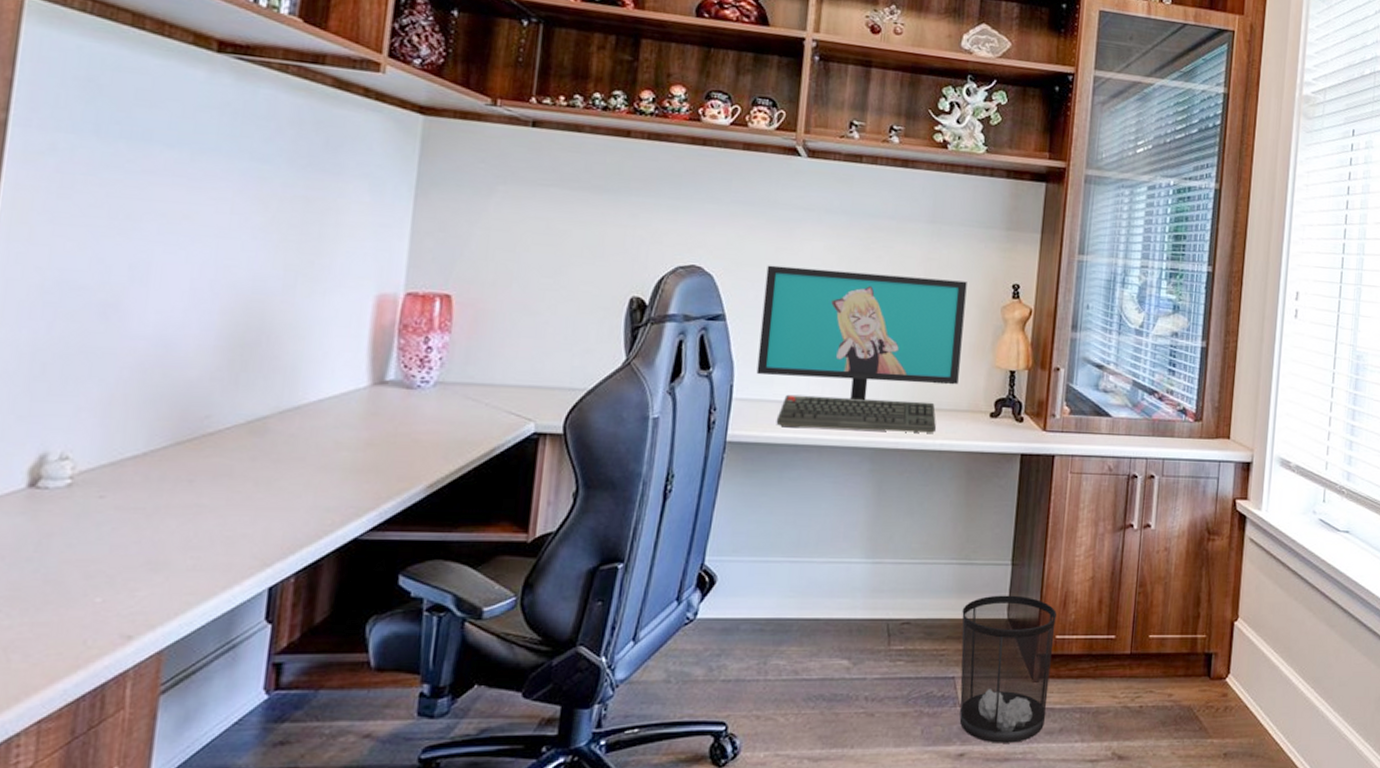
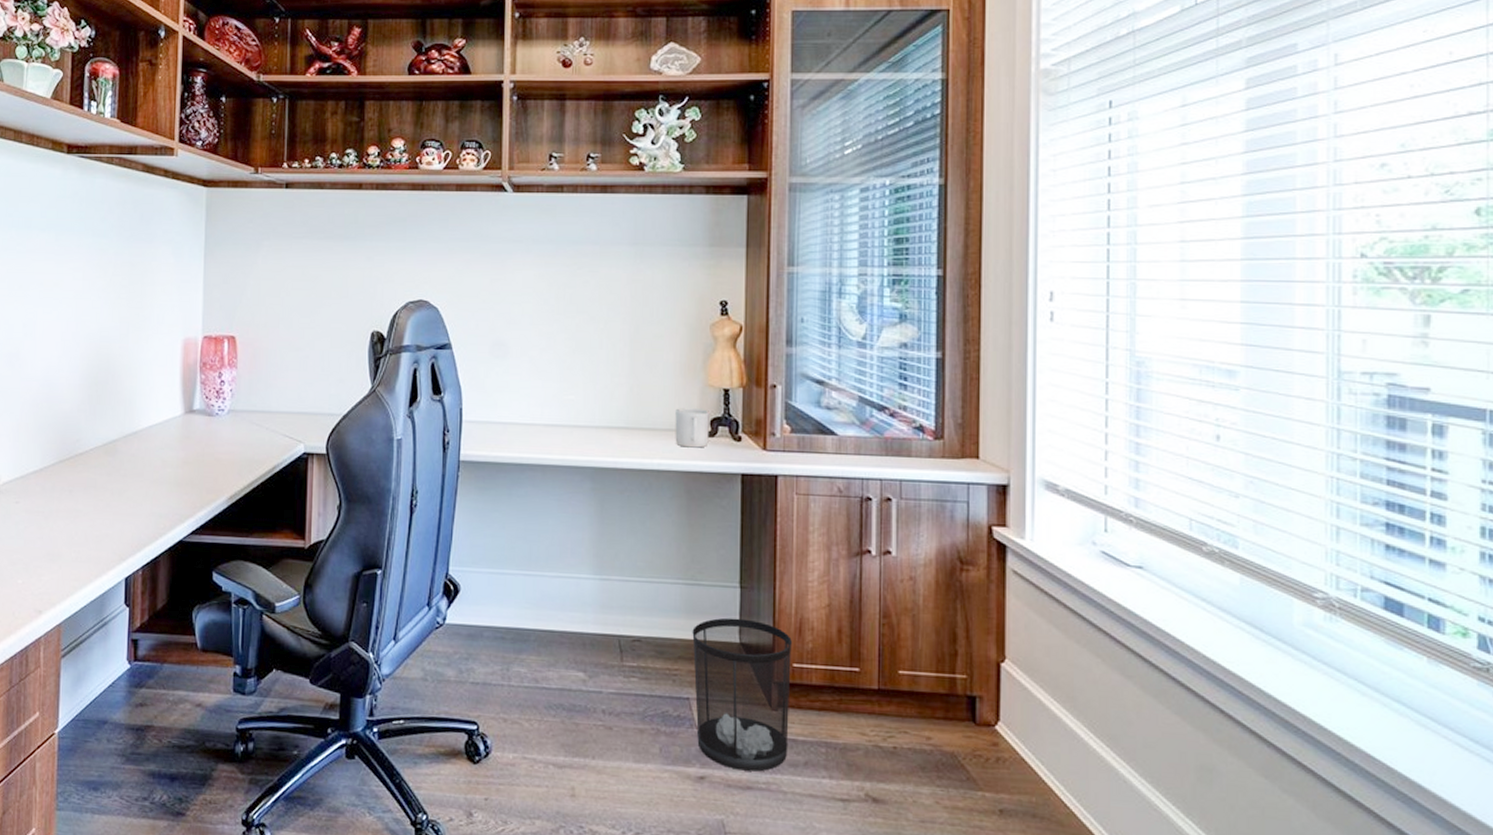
computer monitor: present [756,265,967,400] -> none [482,296,673,421]
computer keyboard: present [776,394,936,433] -> none [502,416,652,453]
mug: none [959,388,996,429] -> present [675,407,711,448]

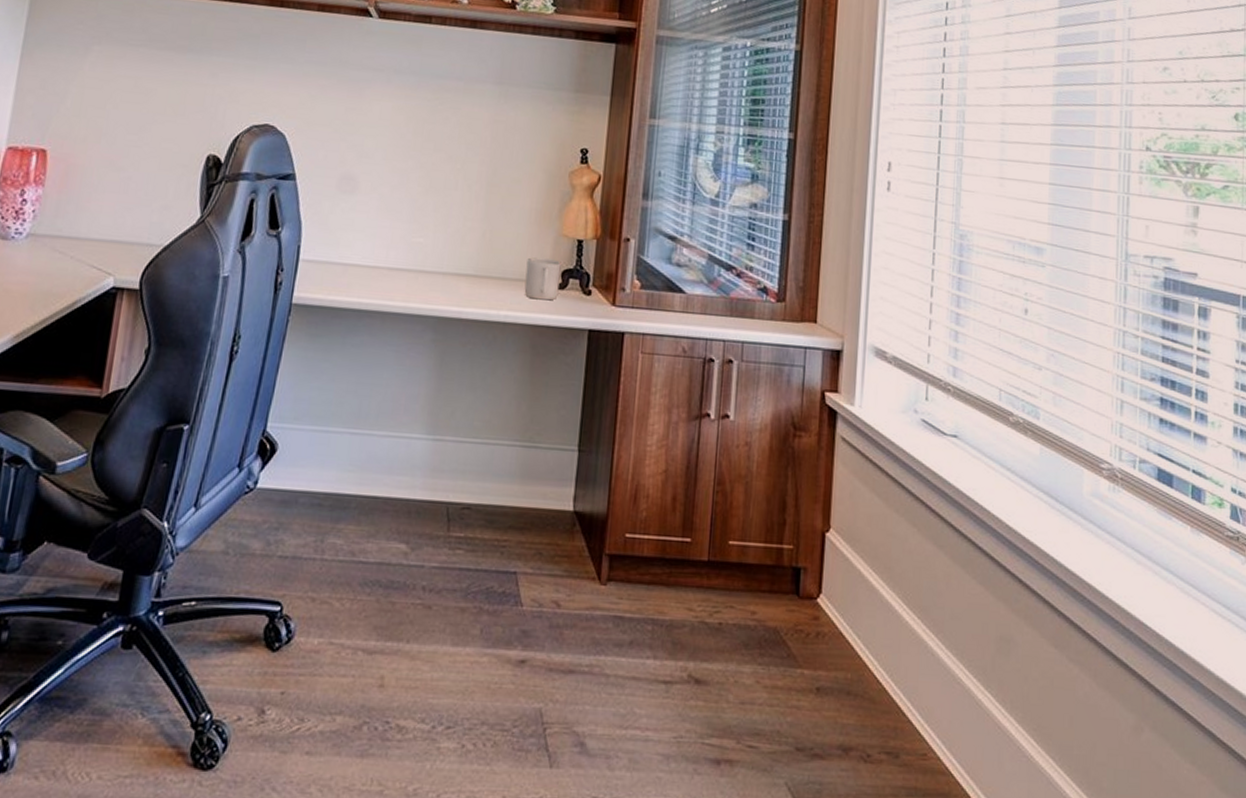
waste bin: present [692,617,792,772] -> none [521,483,626,653]

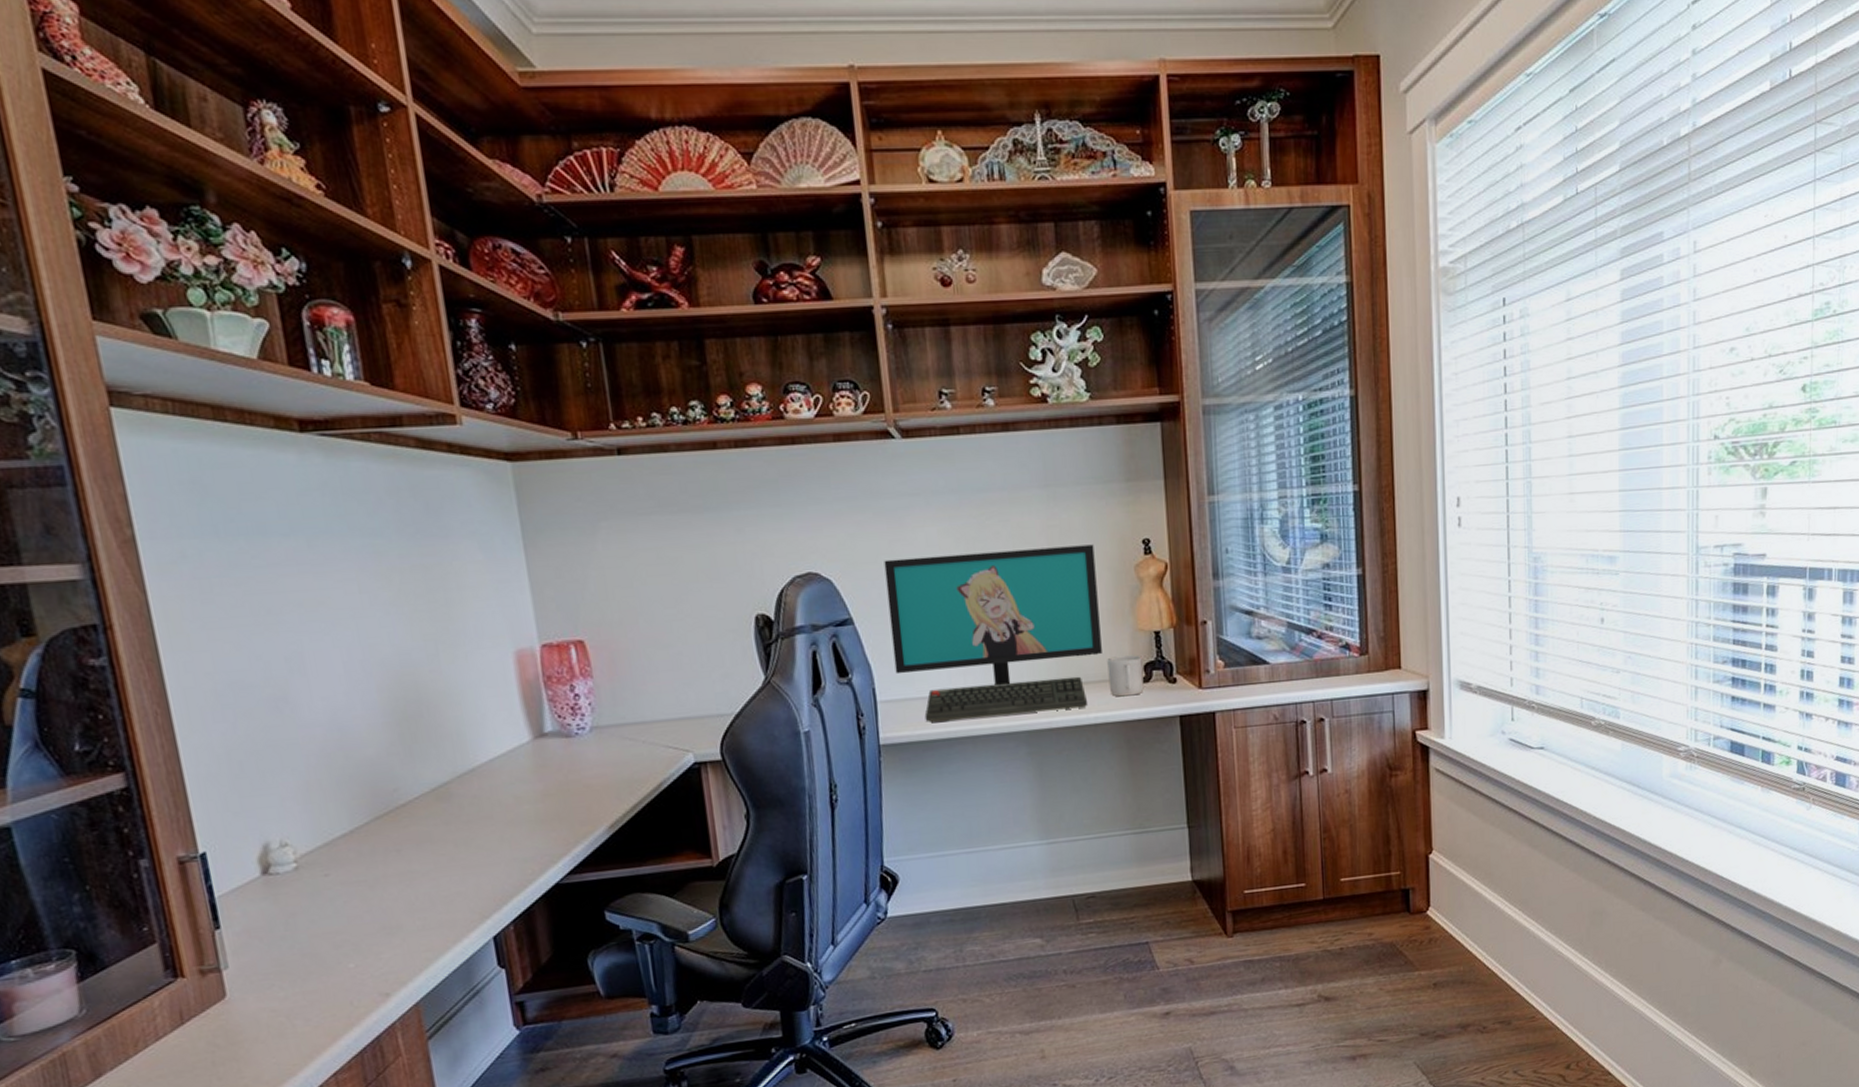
computer monitor: none [323,125,534,266] -> present [884,544,1102,685]
computer keyboard: none [341,257,501,303] -> present [924,676,1087,722]

